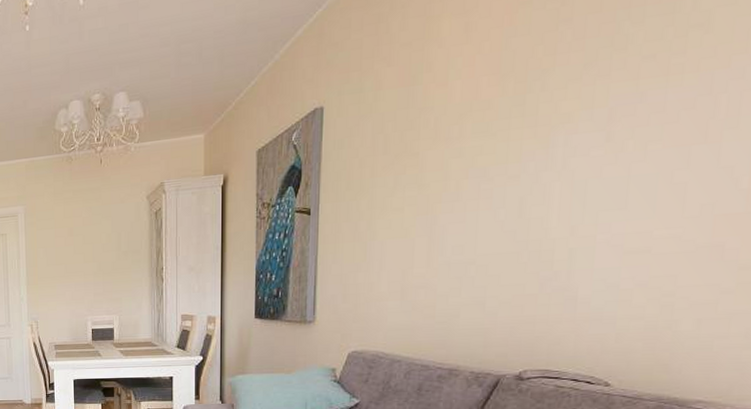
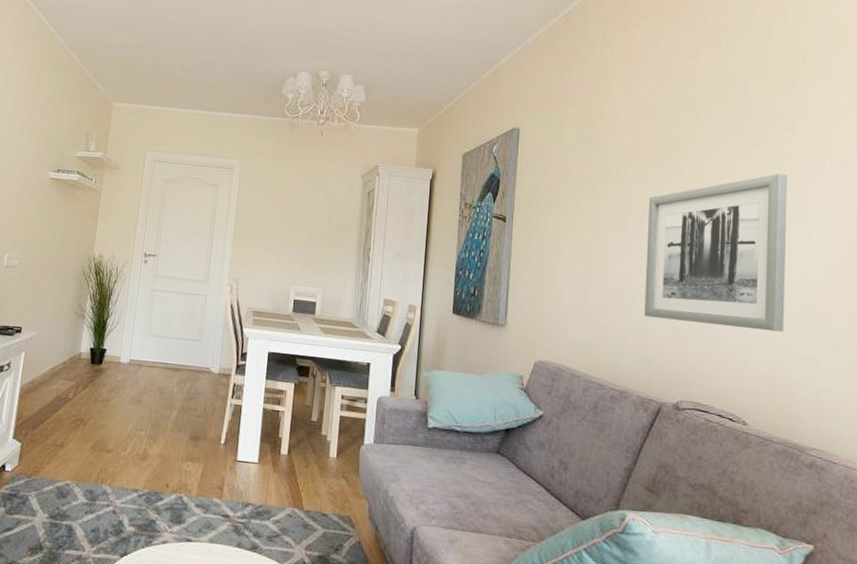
wall art: none [480,85,693,288] -> present [644,173,787,332]

